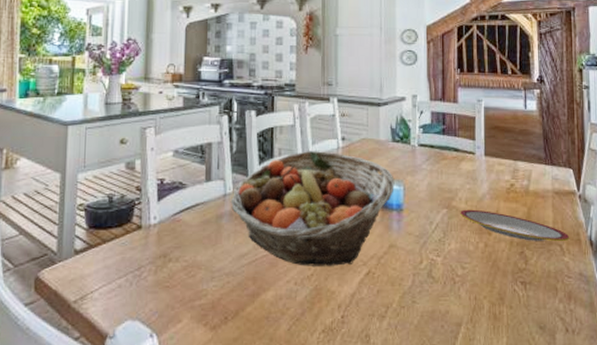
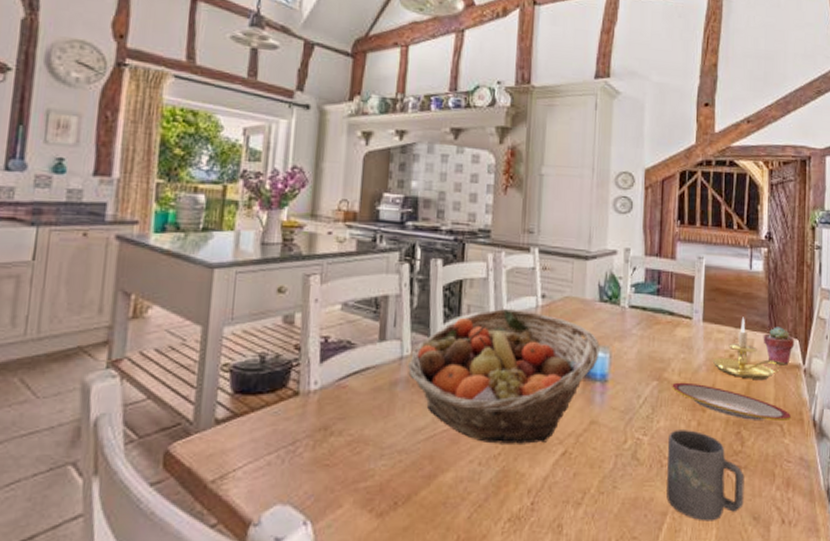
mug: none [459,251,530,331] -> present [666,430,745,521]
candle holder: none [495,151,560,205] -> present [712,317,784,379]
potted succulent: none [540,158,569,191] -> present [763,327,795,364]

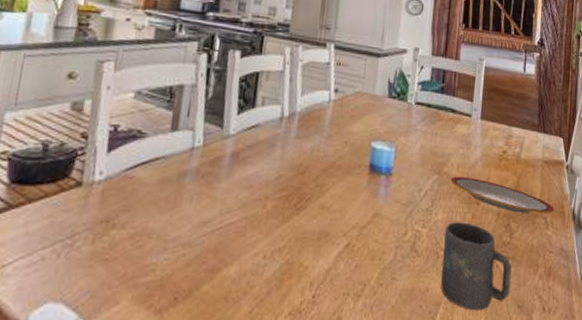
fruit basket: present [407,309,600,444] -> none [197,102,387,236]
candle holder: present [712,317,784,379] -> none [487,116,550,175]
potted succulent: present [763,327,795,364] -> none [532,126,560,161]

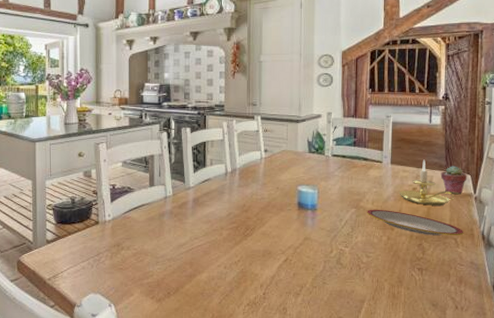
mug: present [441,222,512,311] -> none [364,243,425,307]
candle holder: none [487,116,550,175] -> present [399,159,458,206]
potted succulent: none [532,126,560,161] -> present [440,166,467,194]

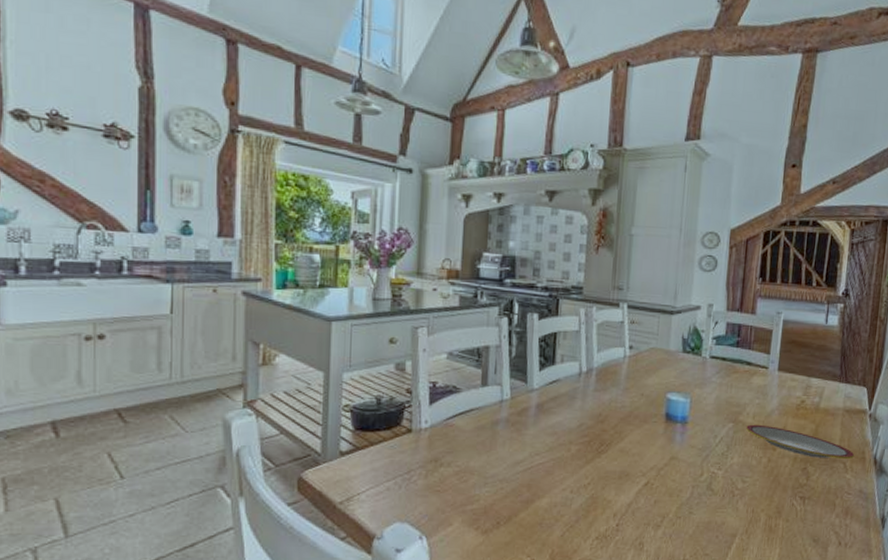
candle holder: present [399,159,458,206] -> none [784,367,851,423]
potted succulent: present [440,166,467,194] -> none [833,376,863,409]

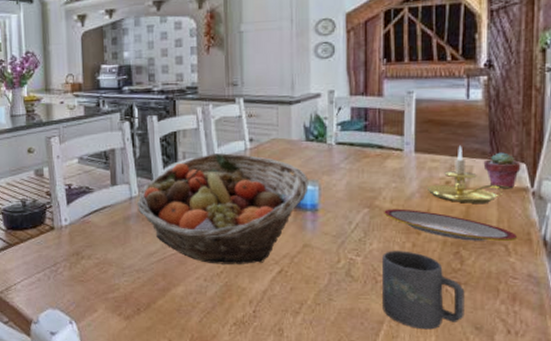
fruit basket: none [507,358,682,476] -> present [136,153,309,264]
mug: none [736,465,808,542] -> present [382,251,465,330]
candle holder: none [784,367,851,423] -> present [426,145,509,203]
potted succulent: none [833,376,863,409] -> present [483,152,521,188]

